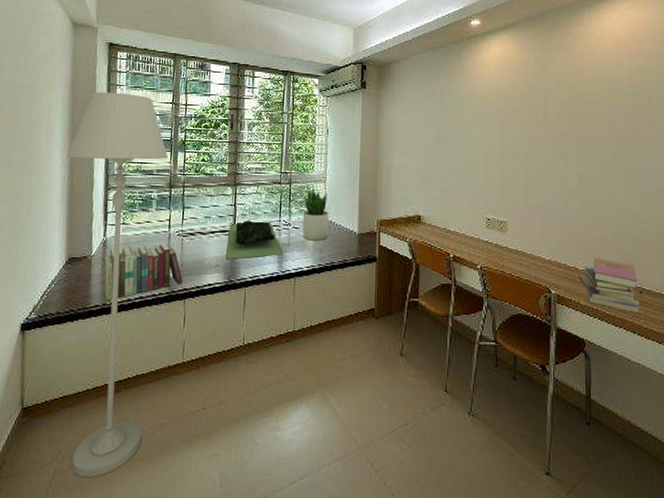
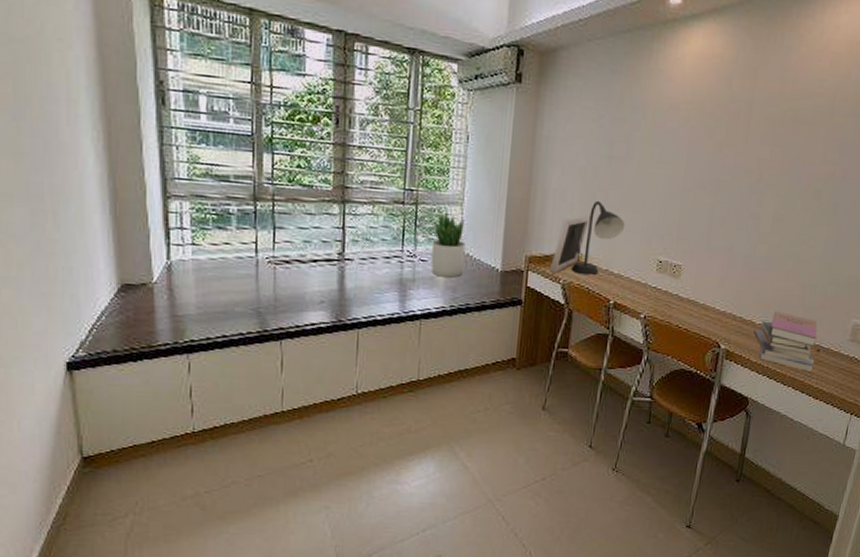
floor lamp: present [67,91,168,478] -> none [103,57,249,531]
books: present [104,243,183,300] -> none [171,271,278,338]
throw blanket: present [226,220,283,259] -> none [333,248,406,296]
picture frame: none [398,184,428,234] -> present [550,215,591,274]
desk lamp: none [416,172,456,234] -> present [572,200,626,276]

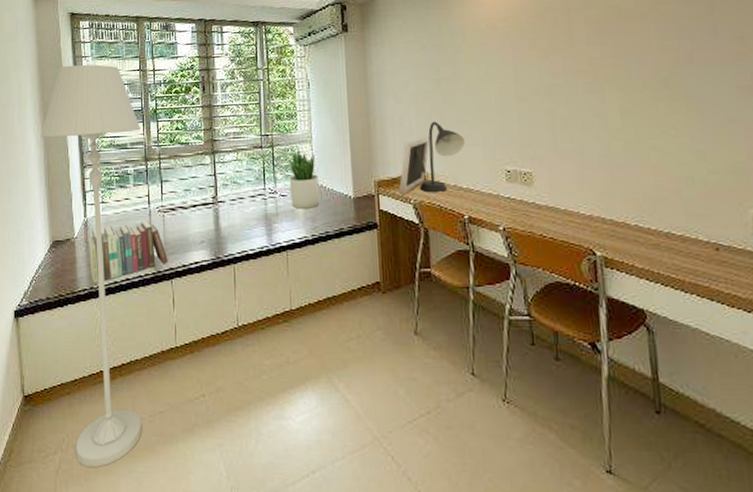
floor lamp: none [103,57,249,531] -> present [41,64,143,468]
books: none [171,271,278,338] -> present [88,220,168,283]
books: present [753,312,818,372] -> none [631,210,717,275]

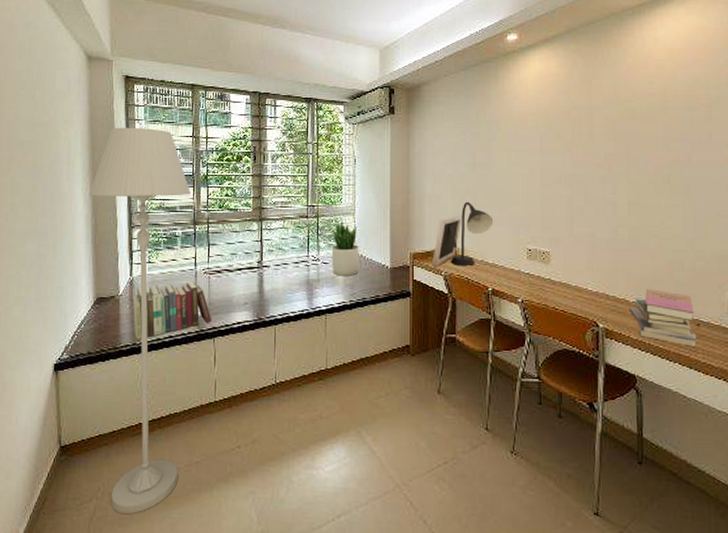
books: none [631,210,717,275] -> present [629,289,697,347]

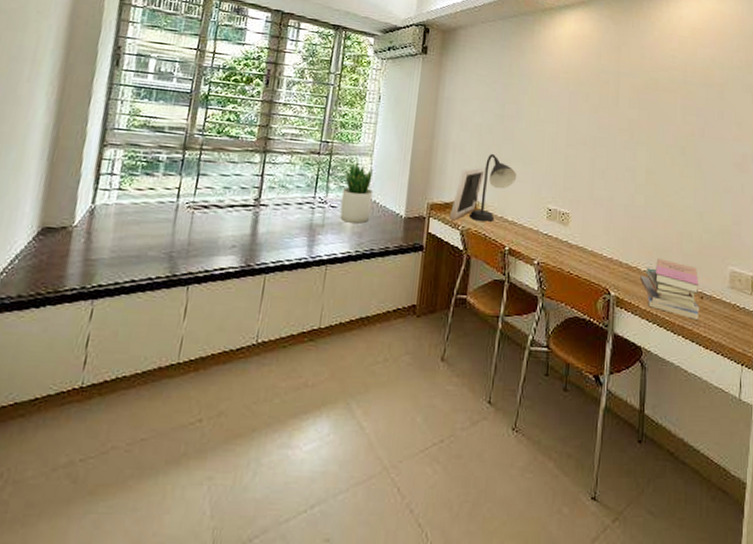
floor lamp: present [89,127,191,515] -> none [14,27,185,510]
books: present [132,281,211,339] -> none [85,215,189,282]

